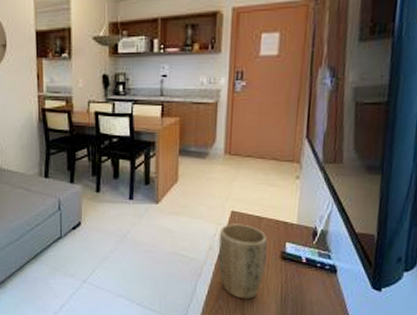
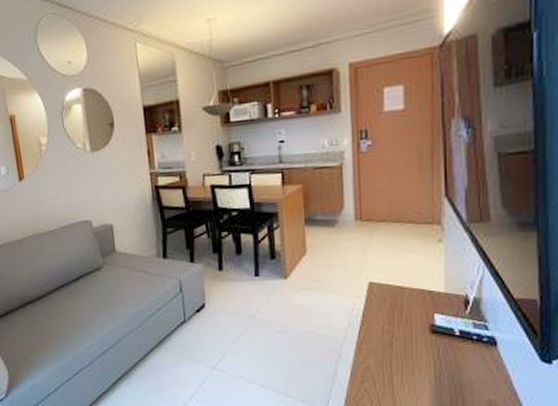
plant pot: present [218,223,268,300] -> none [357,296,414,380]

